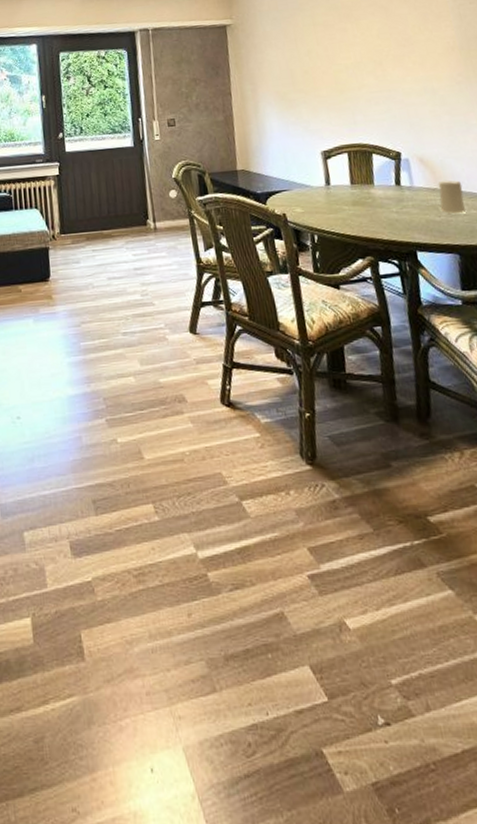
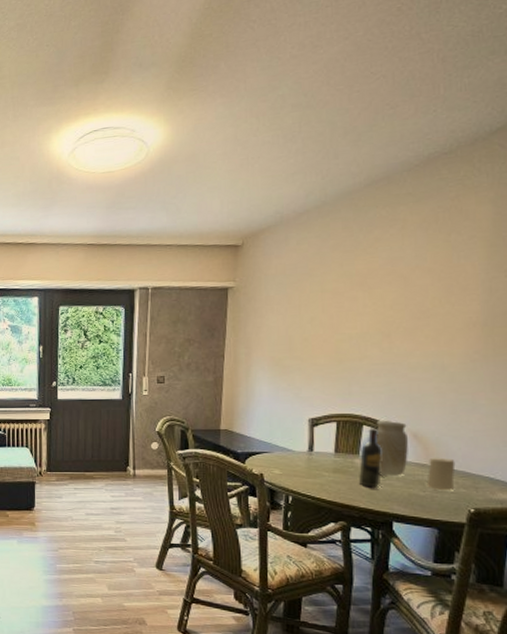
wine bottle: none [374,154,399,219] -> present [358,426,384,489]
vase: none [384,147,419,204] -> present [376,420,408,476]

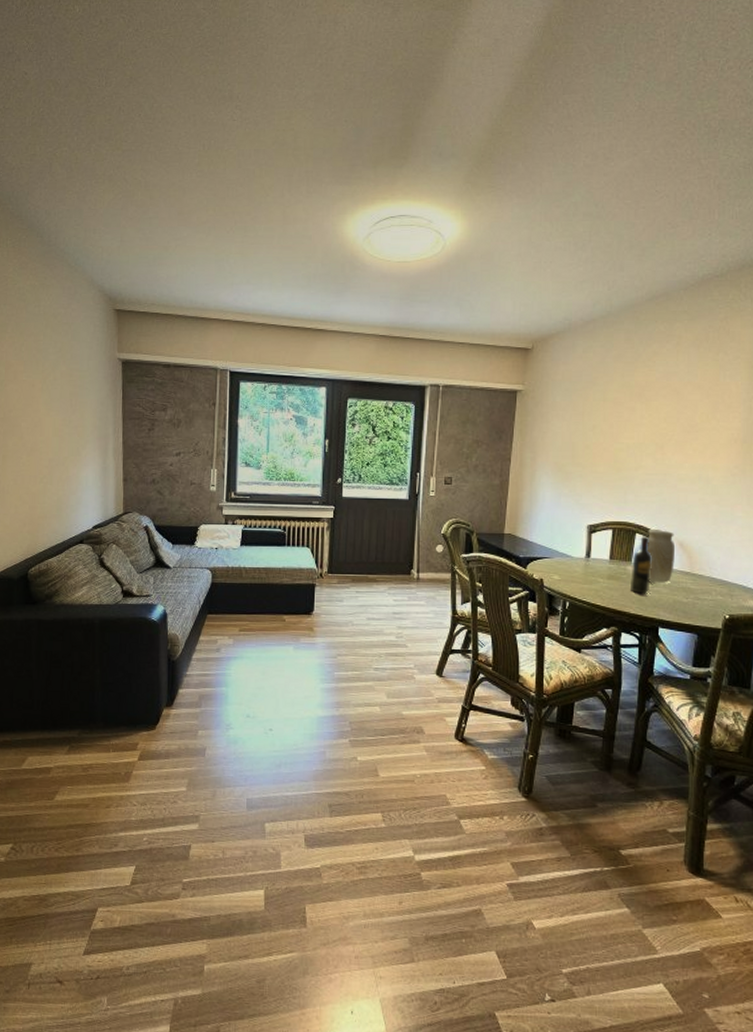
candle: present [426,457,456,491] -> none [689,565,715,598]

